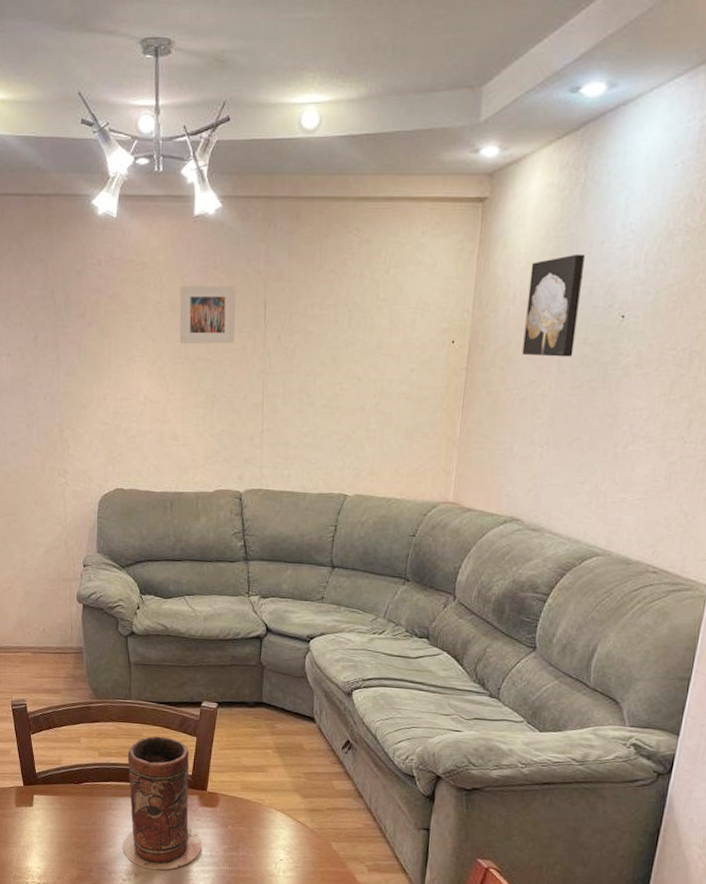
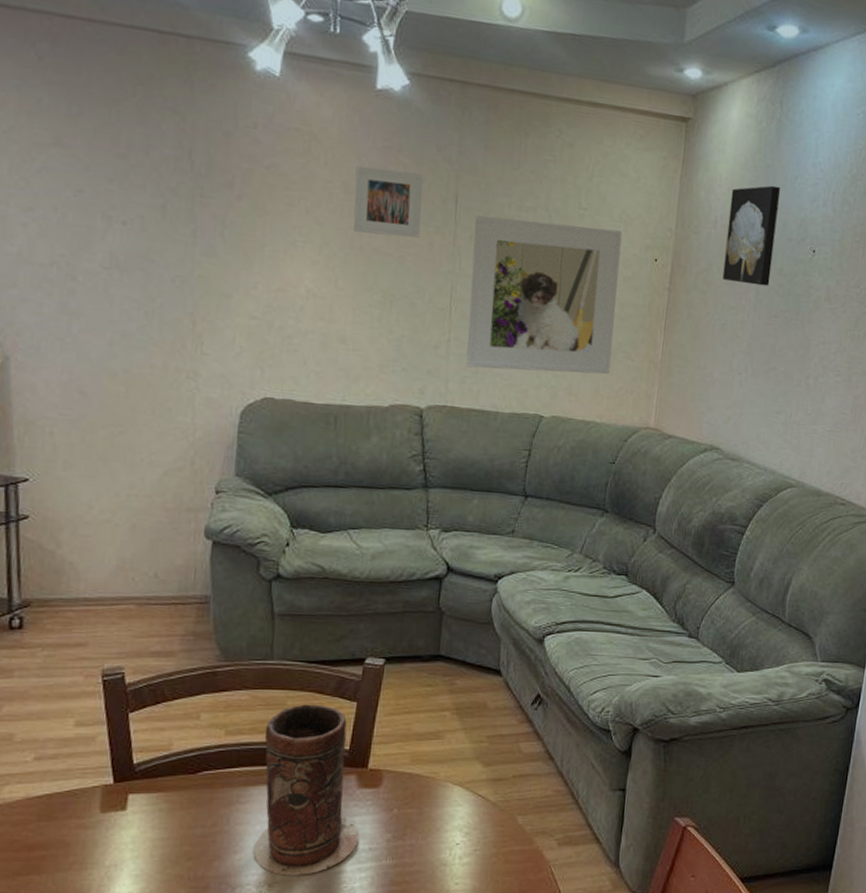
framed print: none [277,317,419,455] -> present [466,215,622,375]

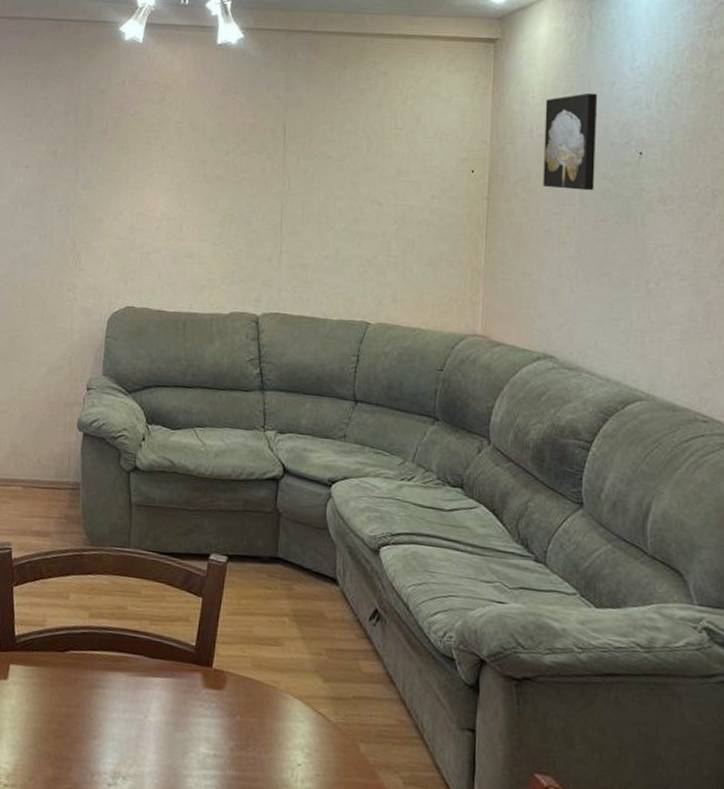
vase: present [253,704,359,876] -> none [110,594,205,773]
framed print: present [353,165,424,238] -> none [199,107,256,165]
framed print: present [466,215,622,375] -> none [296,141,438,283]

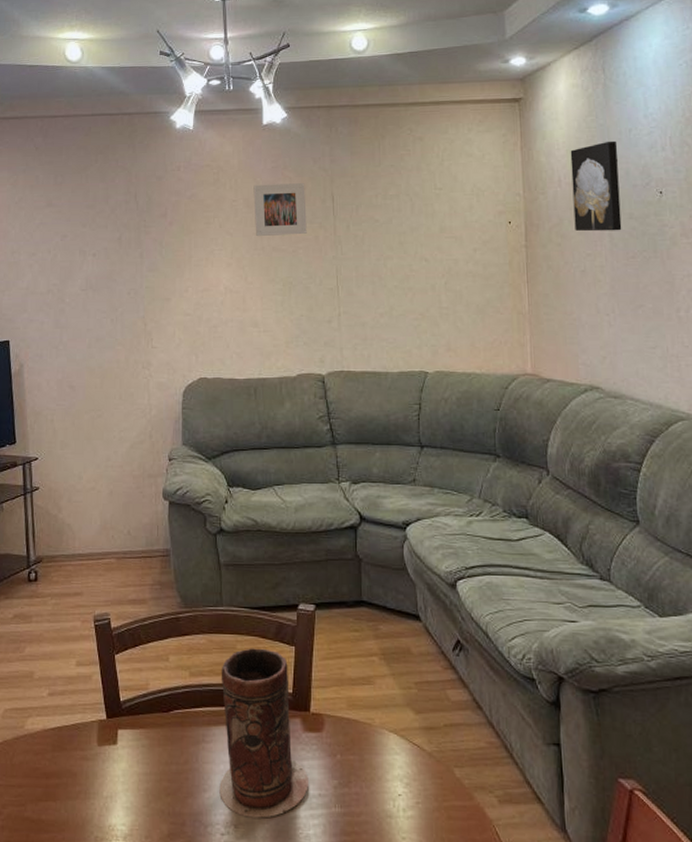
vase: none [110,594,205,773] -> present [219,648,308,818]
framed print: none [199,107,256,165] -> present [253,183,307,237]

